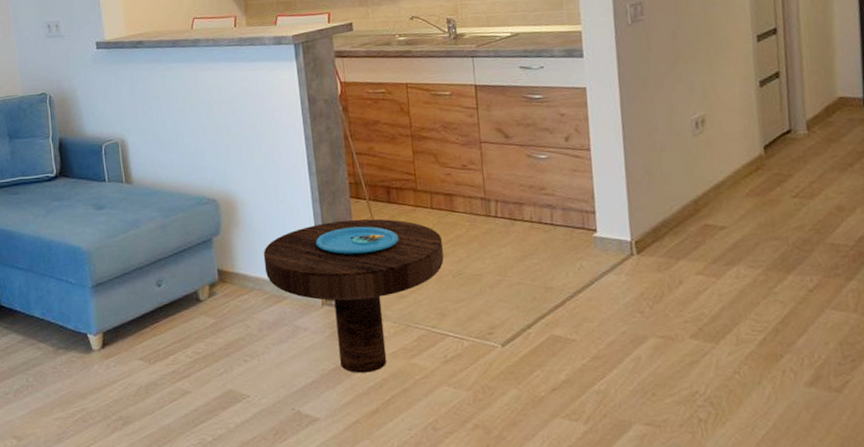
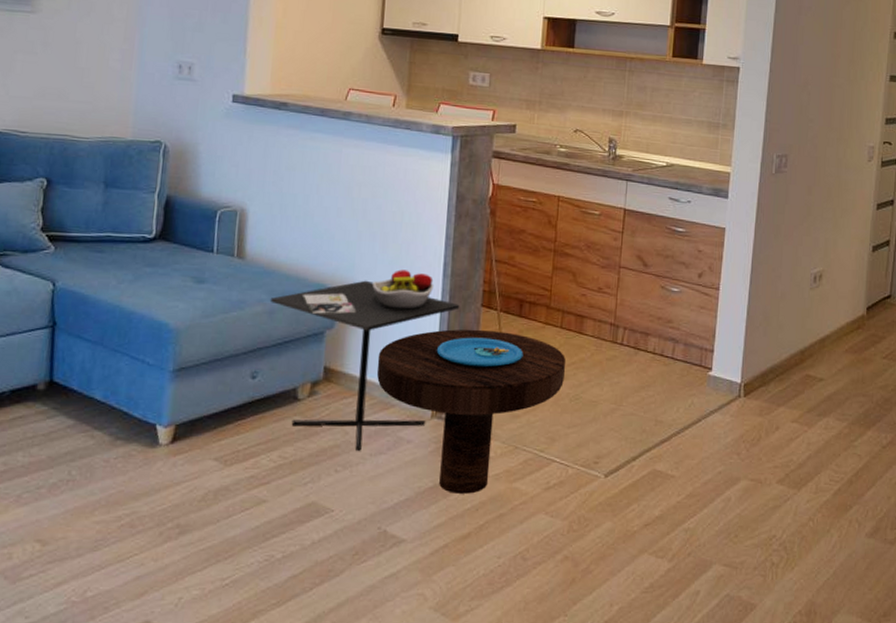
kitchen table: none [160,173,330,342] -> present [269,269,460,451]

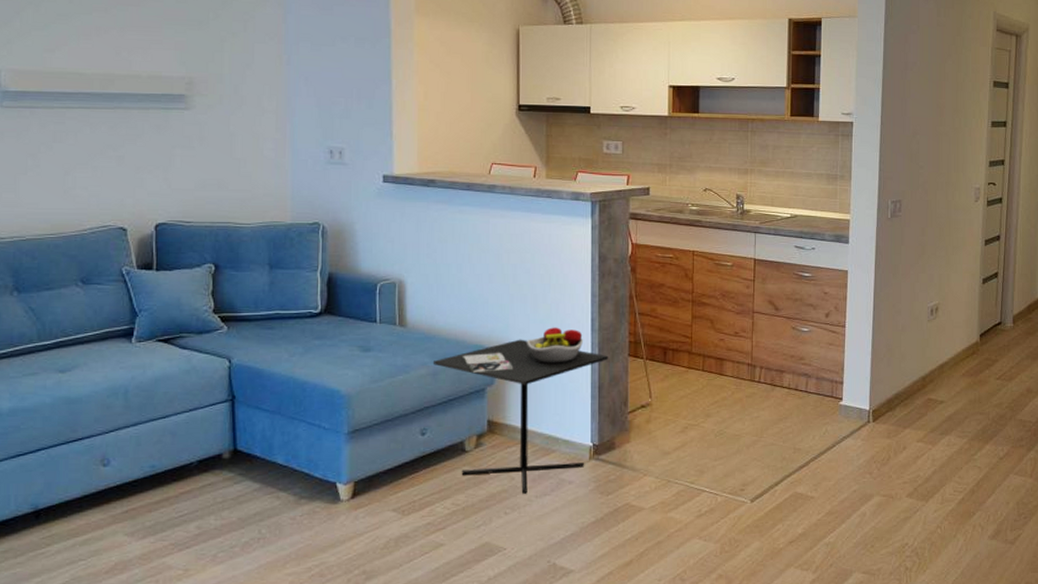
side table: present [376,329,566,494] -> none [536,377,710,526]

